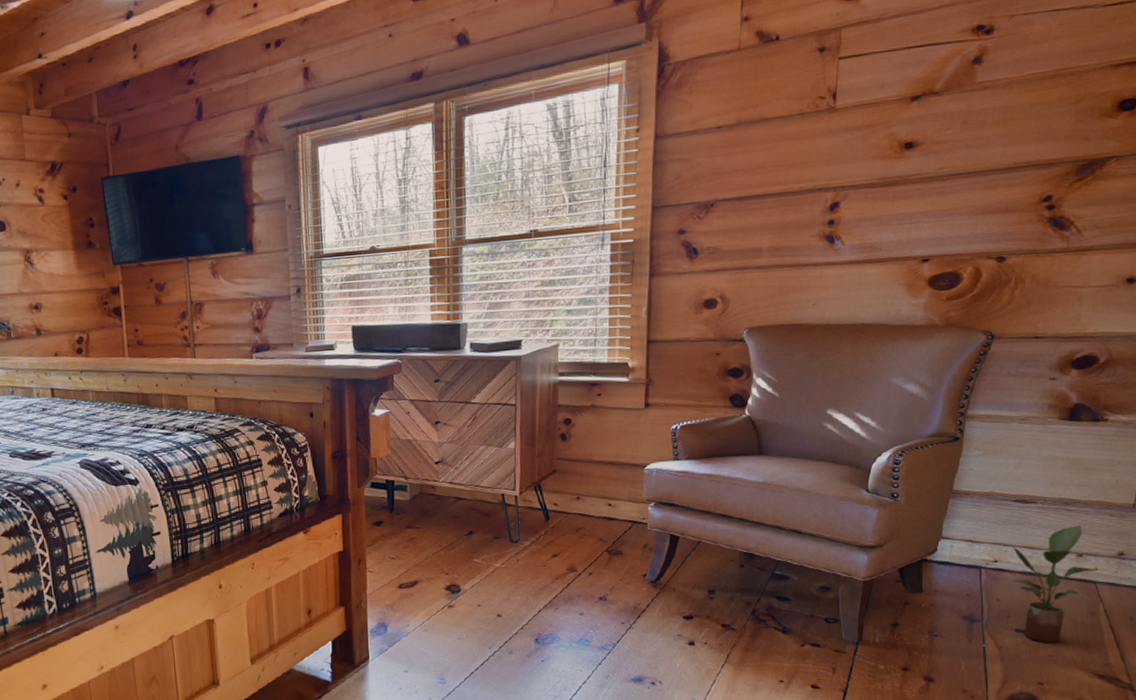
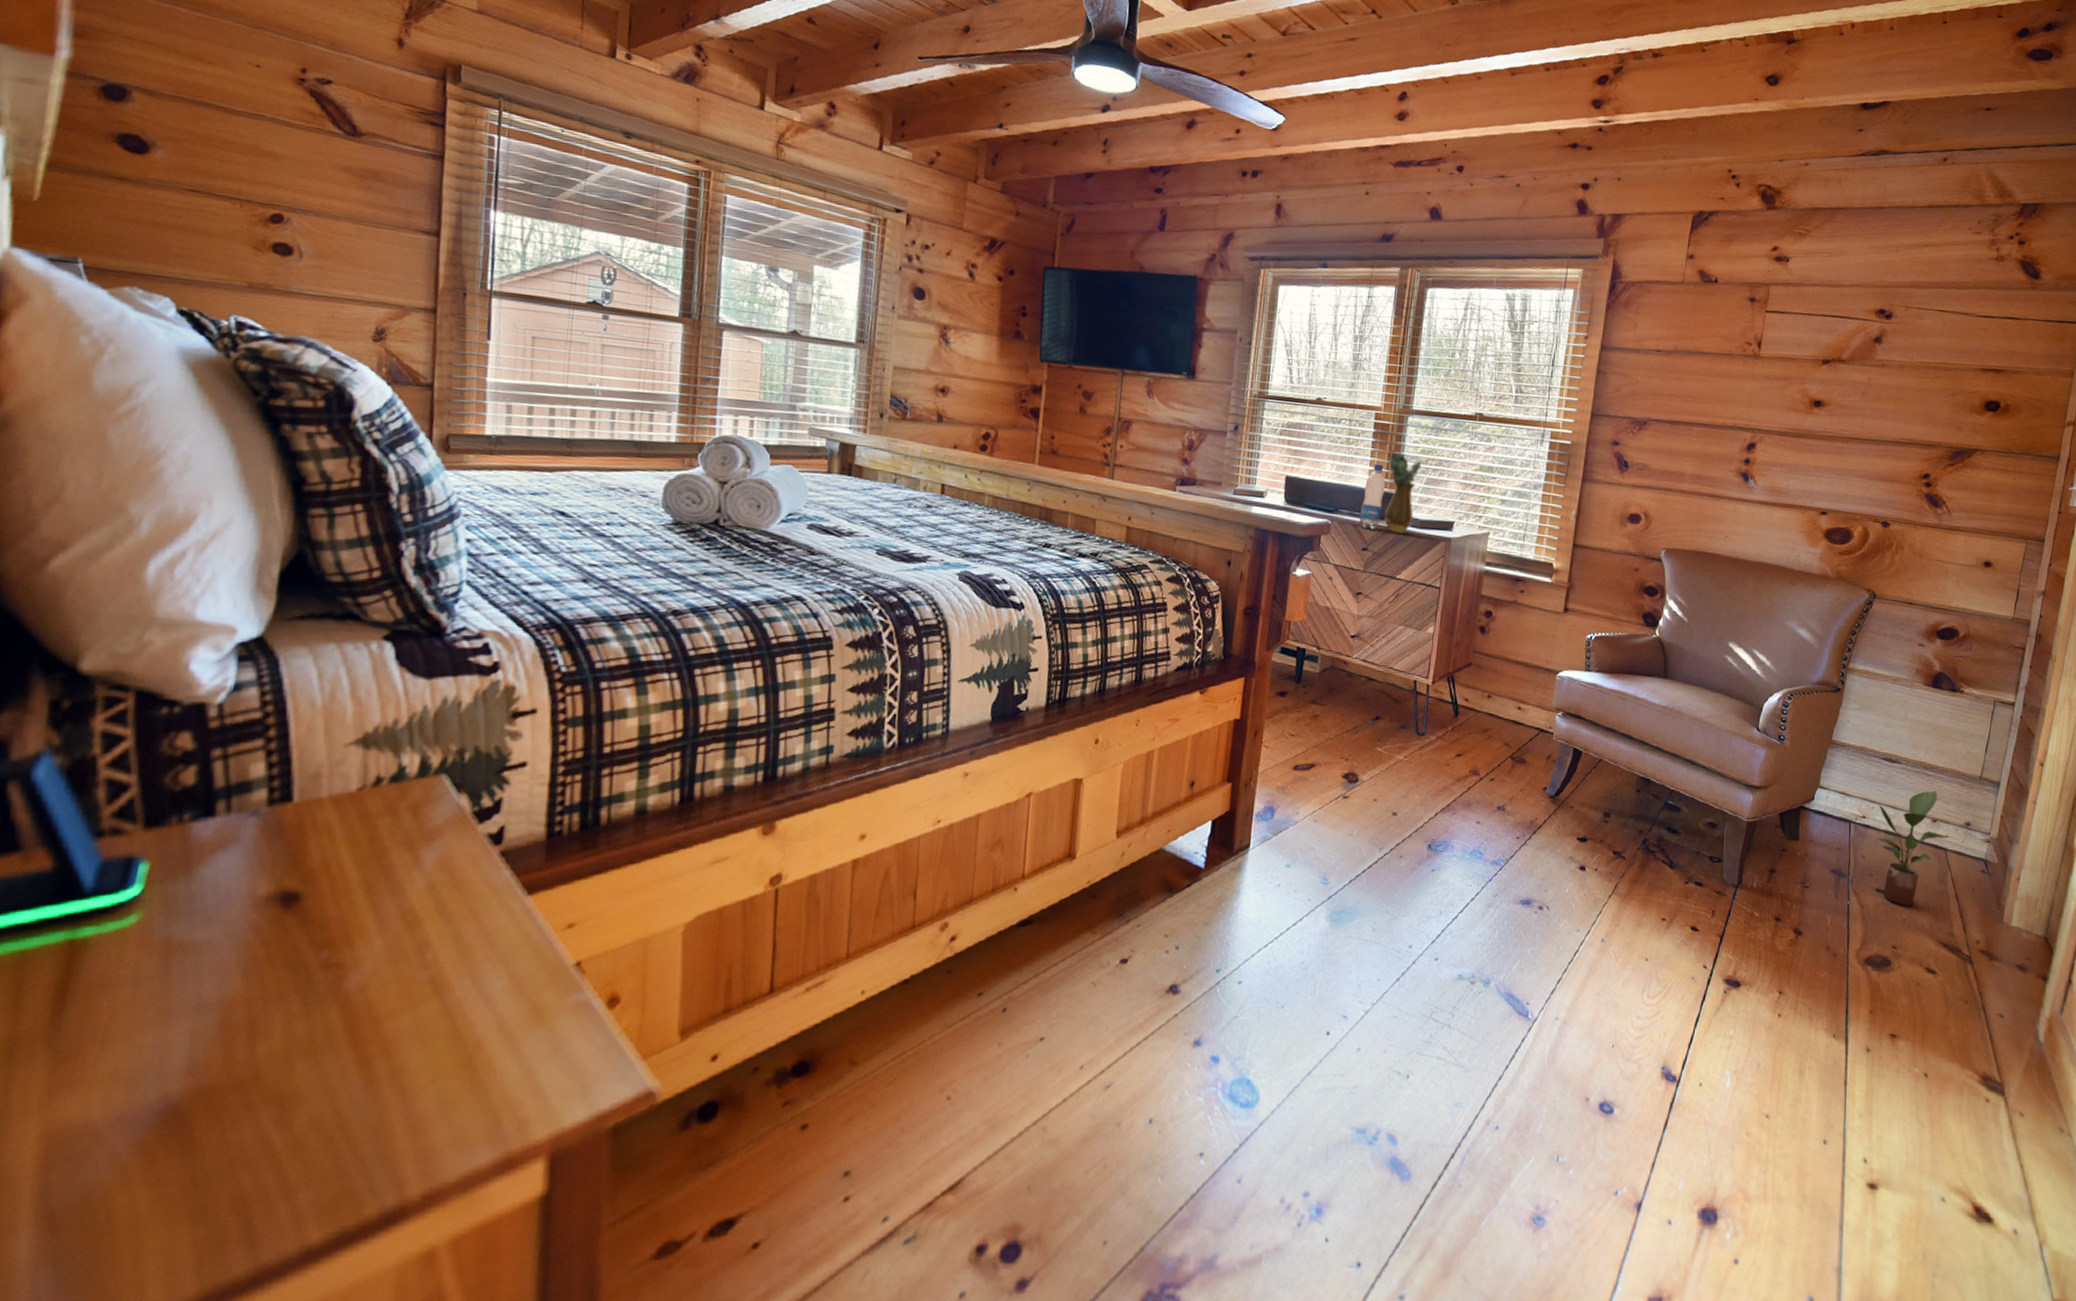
bottle: none [428,298,450,362] -> present [1359,463,1386,530]
vase: none [447,279,482,361] -> present [1384,446,1422,533]

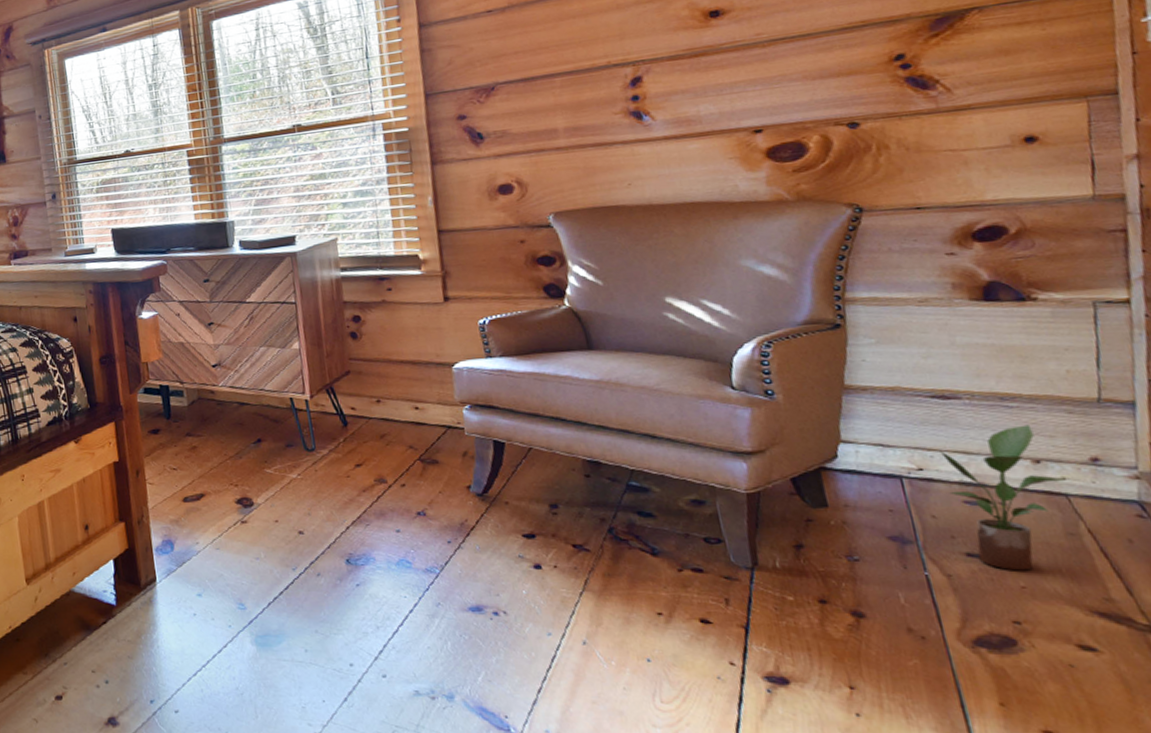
bottle: present [1359,463,1386,530] -> none [192,197,216,261]
vase: present [1384,446,1422,533] -> none [208,178,251,259]

